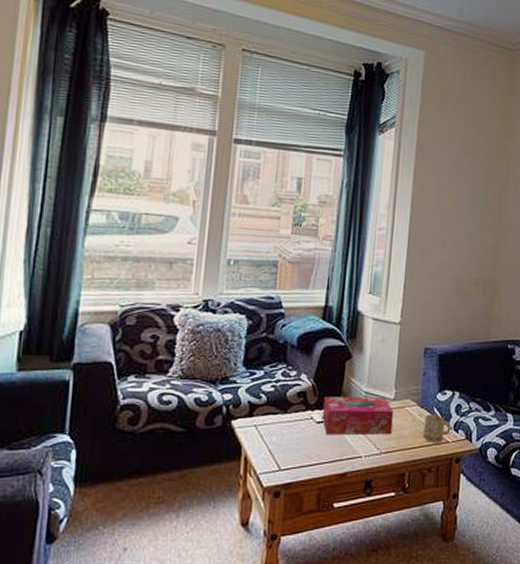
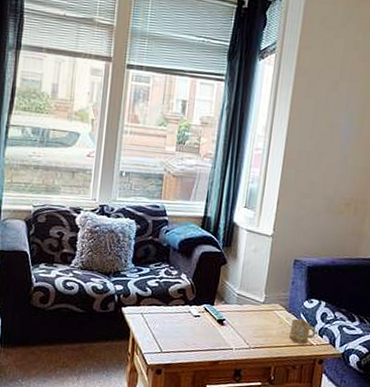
tissue box: present [322,396,393,435] -> none [198,294,263,333]

